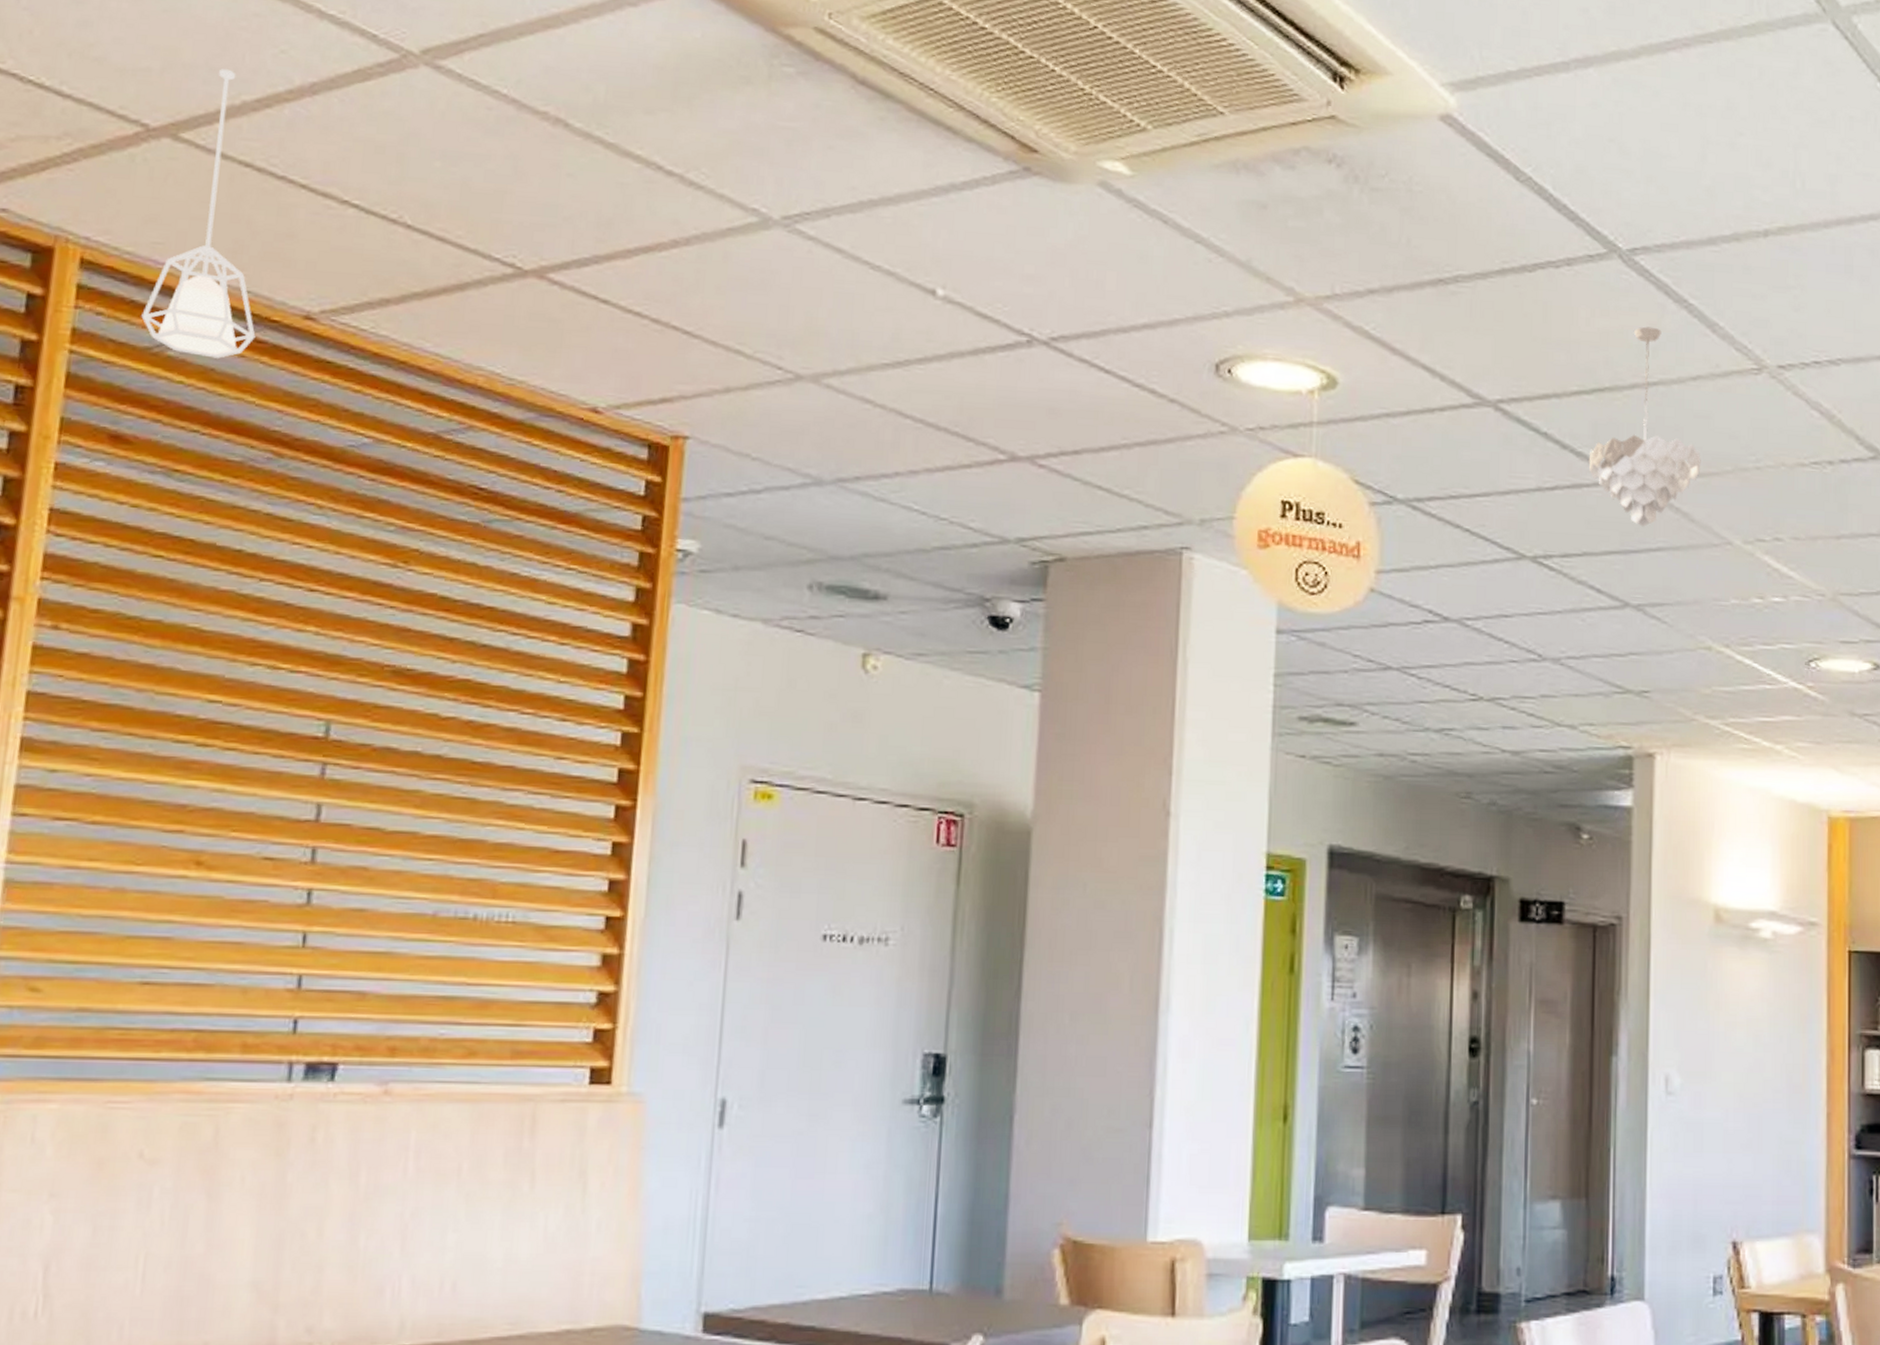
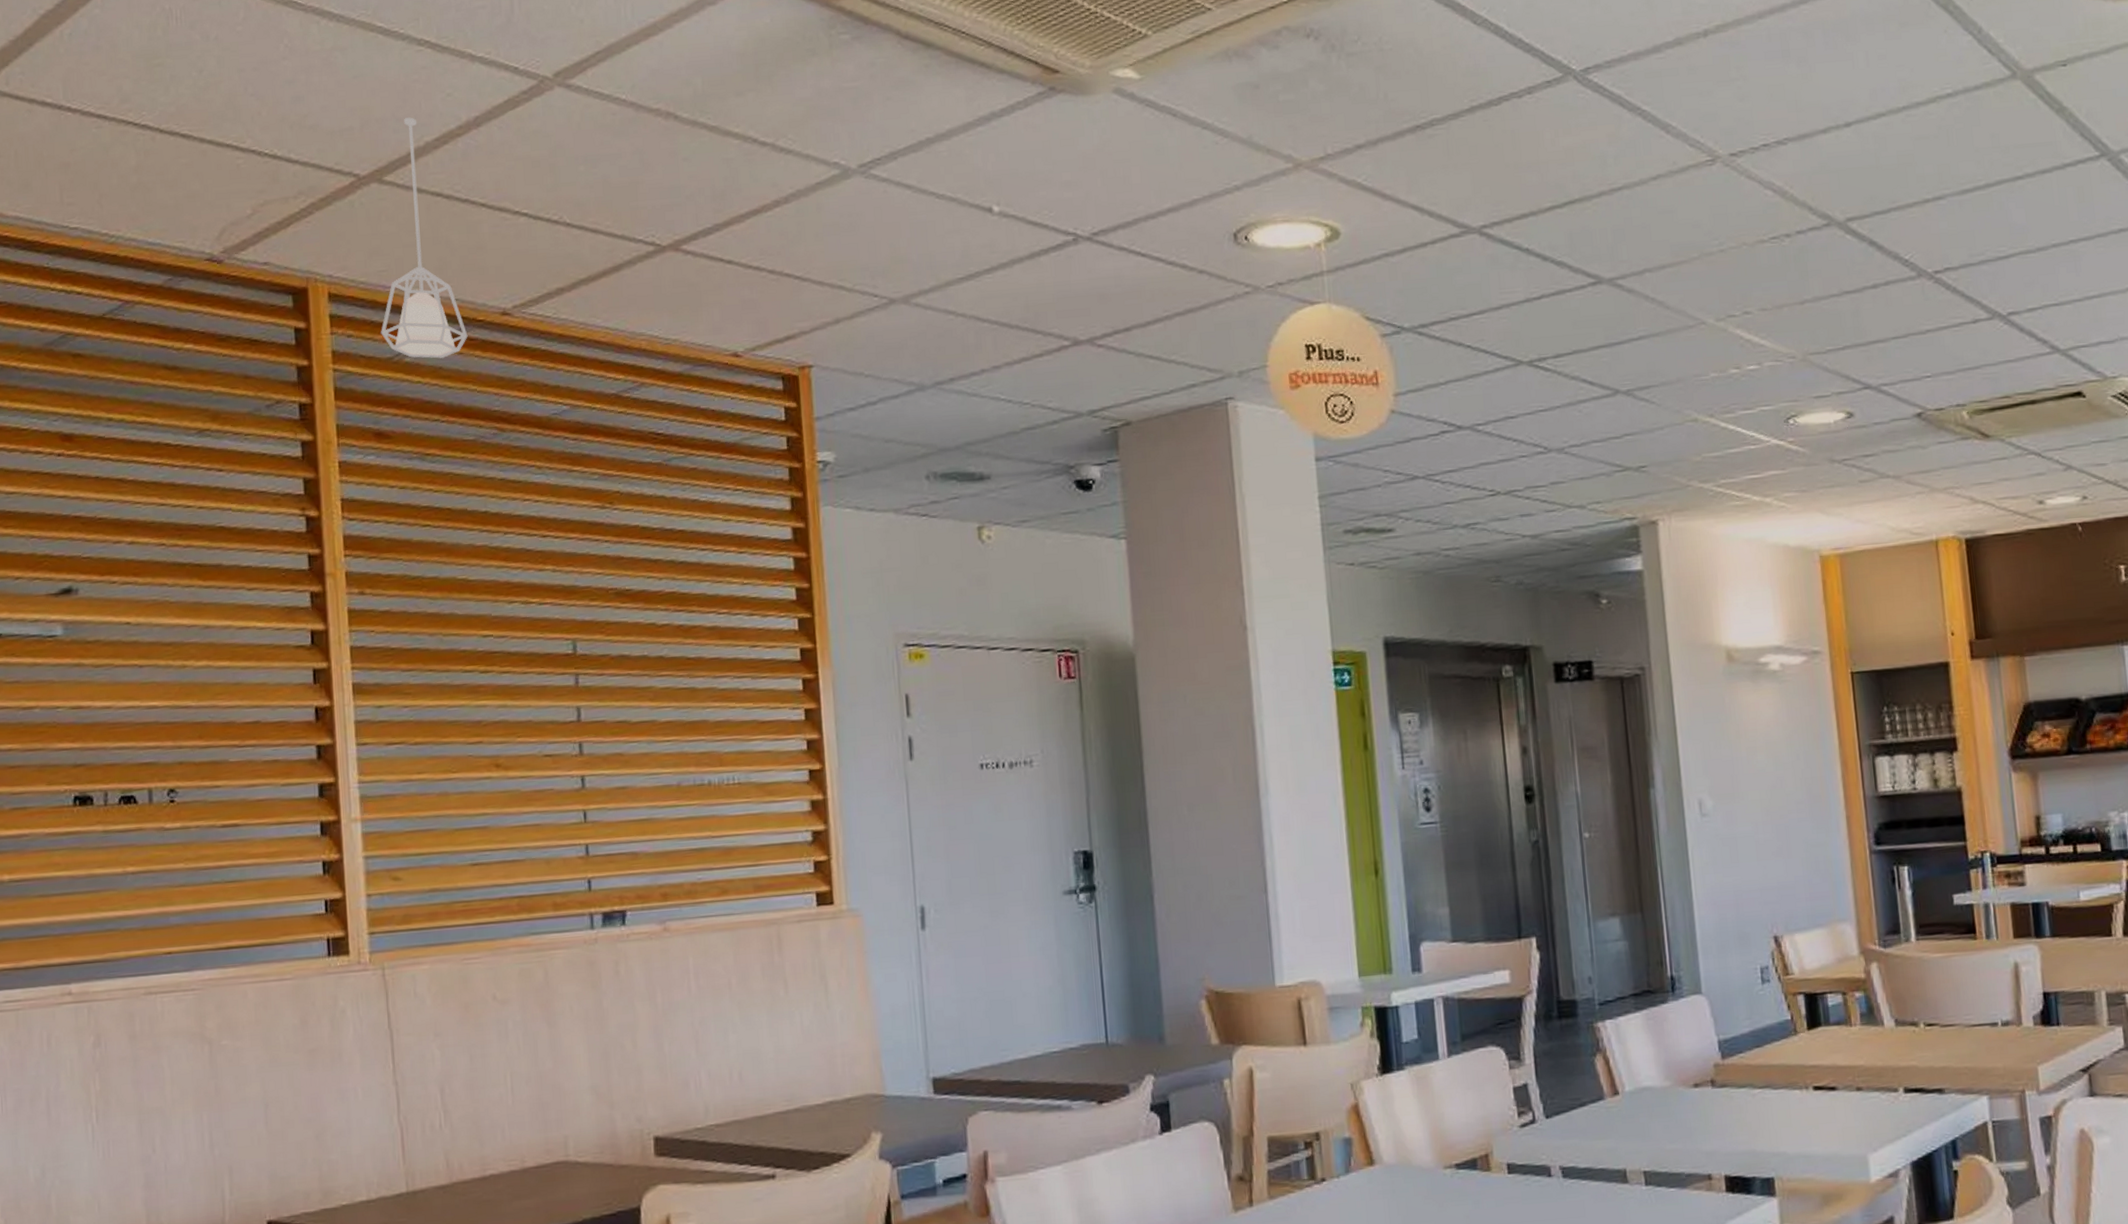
pendant light: present [1588,326,1701,527] -> none [1568,137,1670,320]

